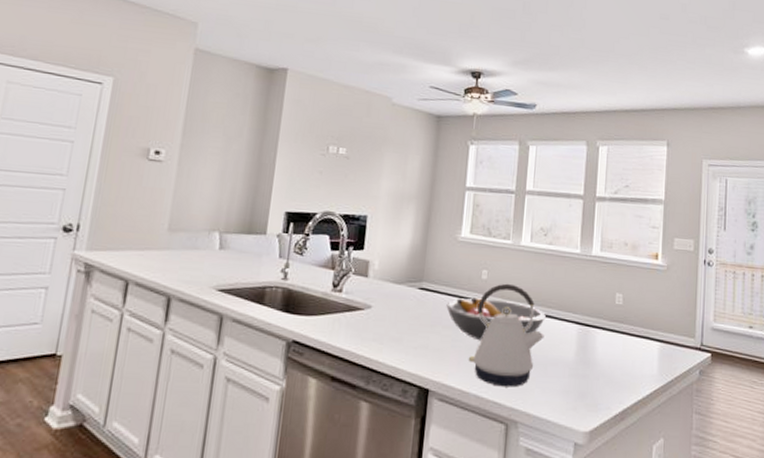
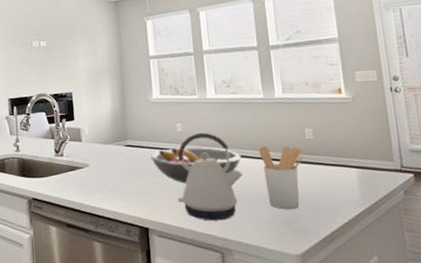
utensil holder: none [565,307,610,380] -> present [259,146,303,209]

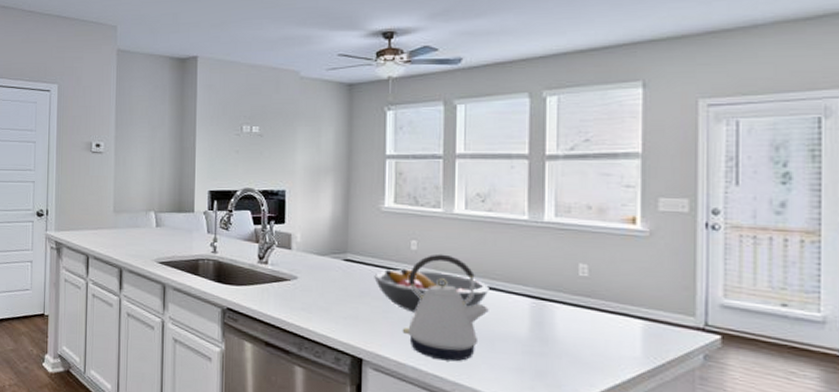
utensil holder: present [259,146,303,209] -> none [514,279,572,359]

